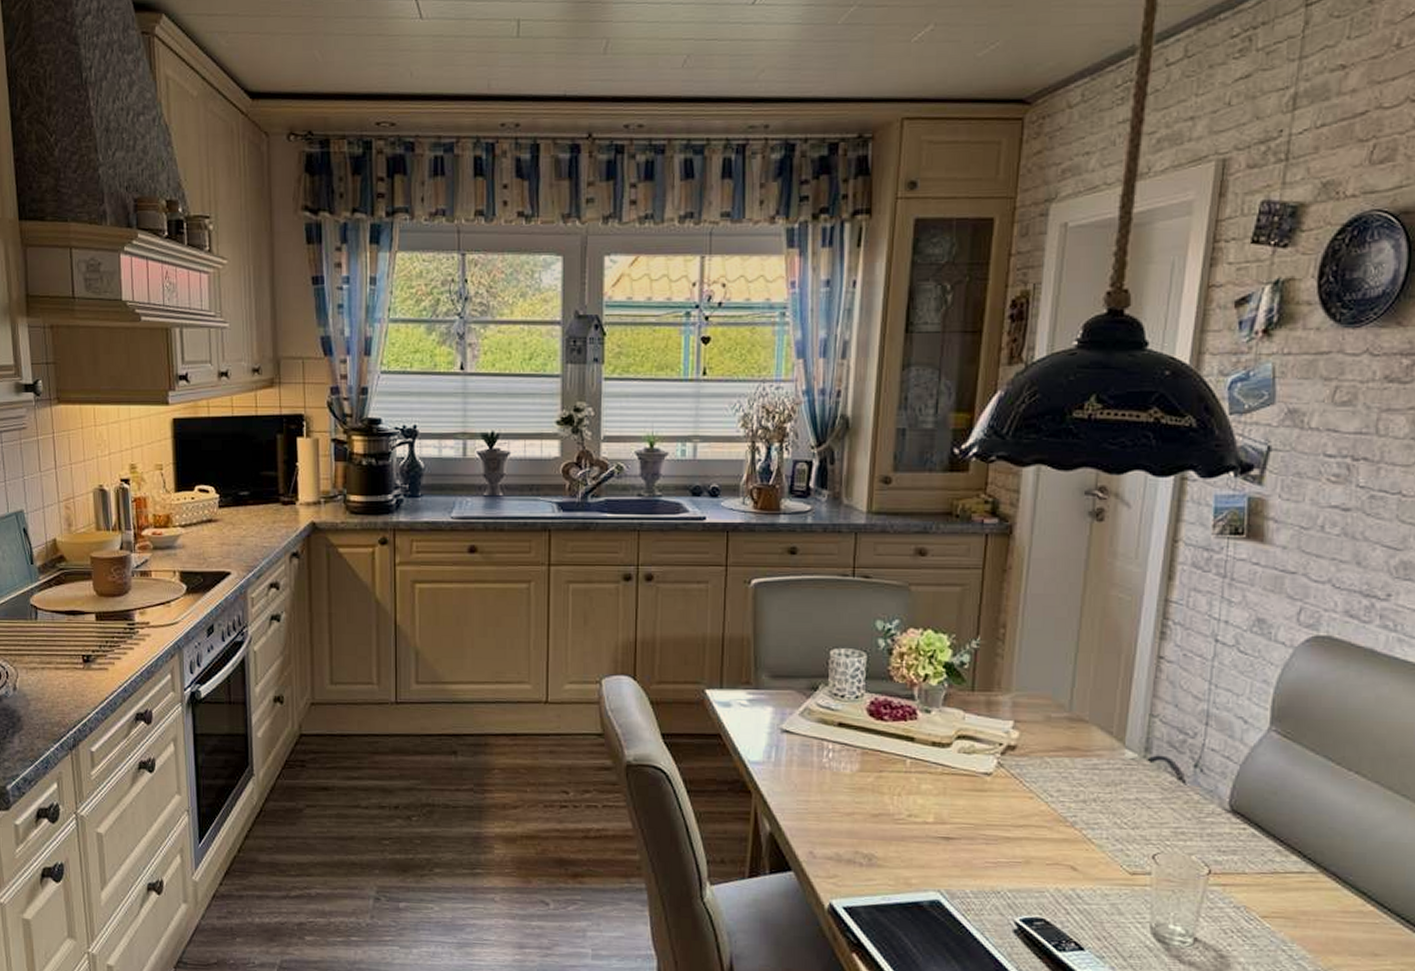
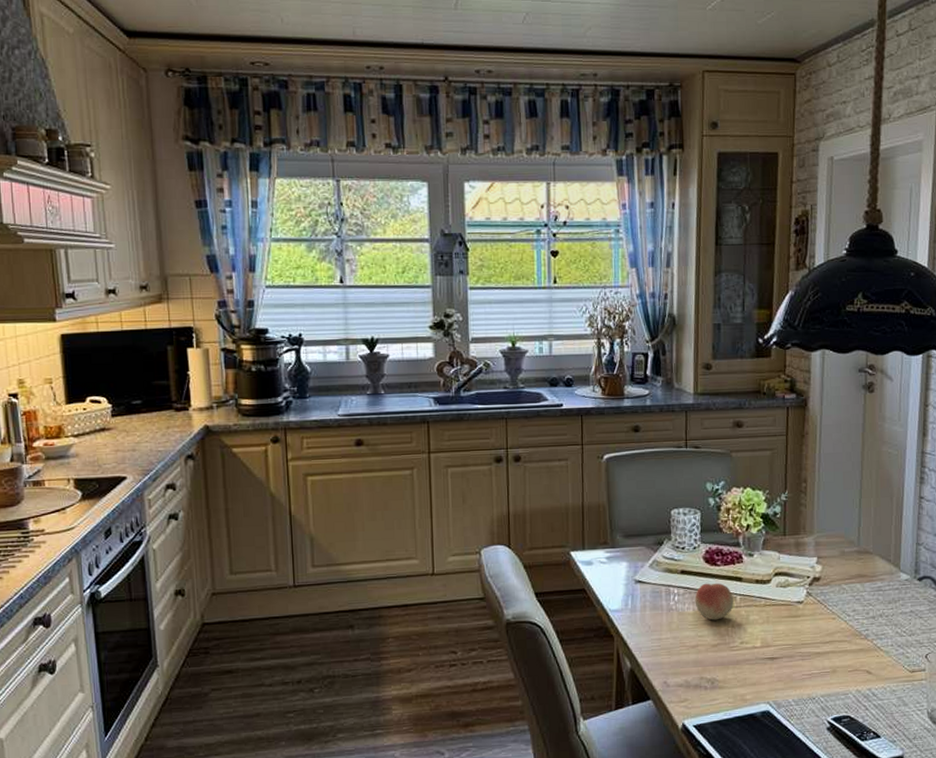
fruit: none [853,740,902,786] -> present [695,583,734,621]

